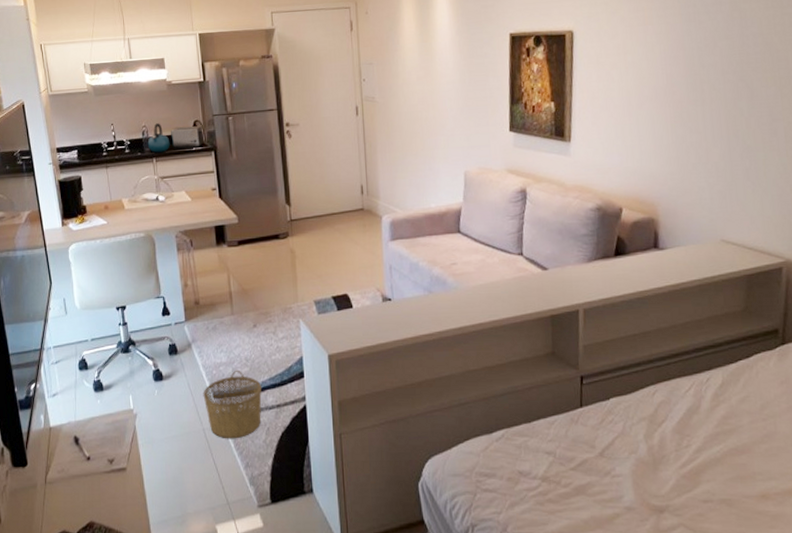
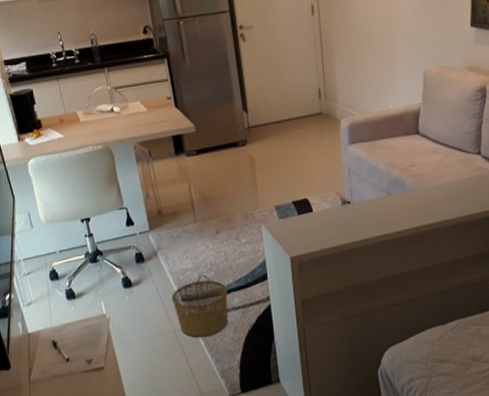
kettle: present [147,123,170,153] -> none [97,30,121,62]
toaster: present [171,125,204,149] -> none [120,31,155,57]

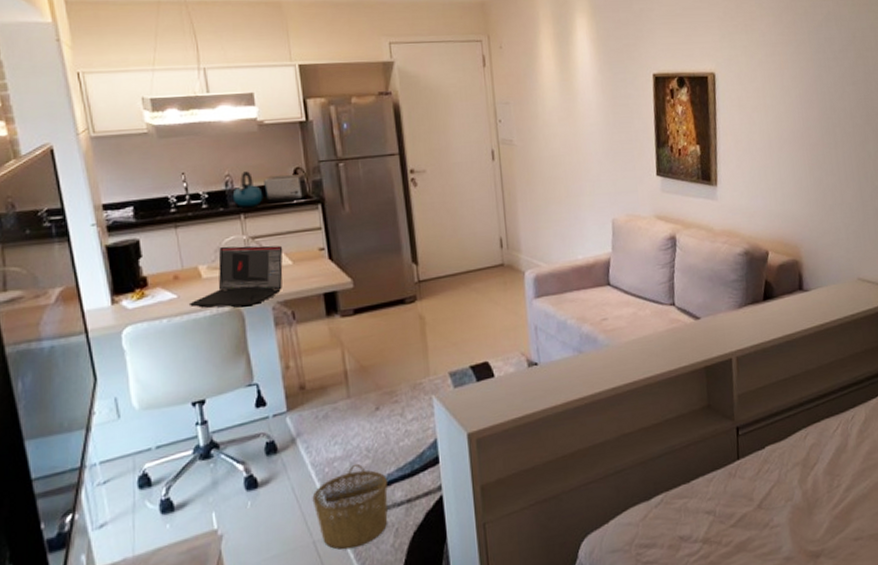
laptop: none [72,95,140,146] -> present [188,245,283,308]
kettle: none [97,30,121,62] -> present [232,171,263,207]
toaster: none [120,31,155,57] -> present [264,173,307,202]

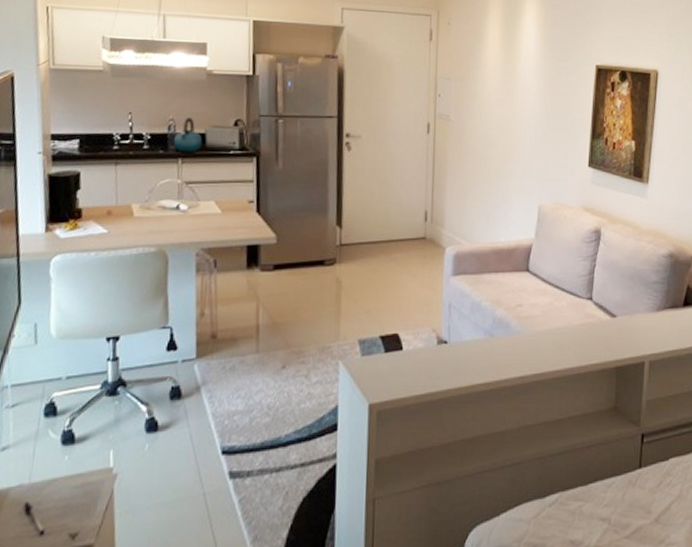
laptop: present [188,245,283,308] -> none [117,188,214,250]
basket: present [312,463,388,550] -> none [208,420,284,505]

